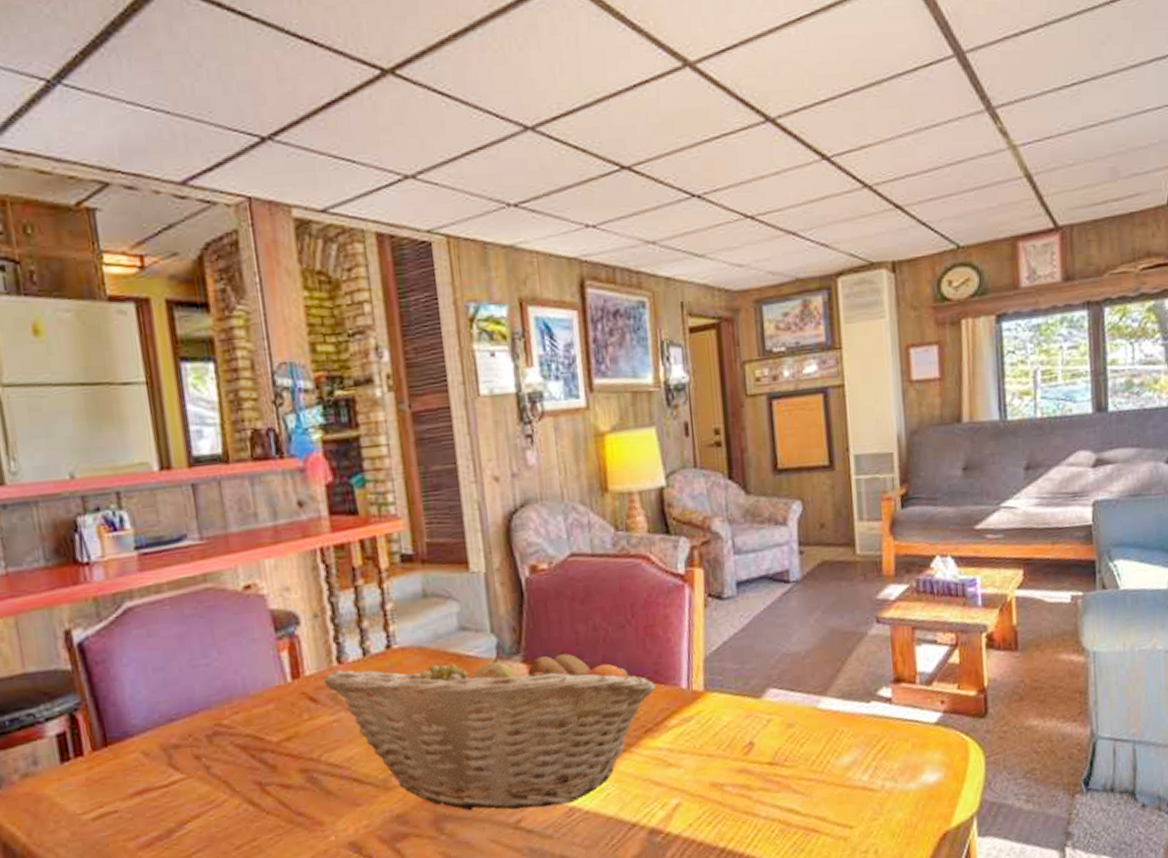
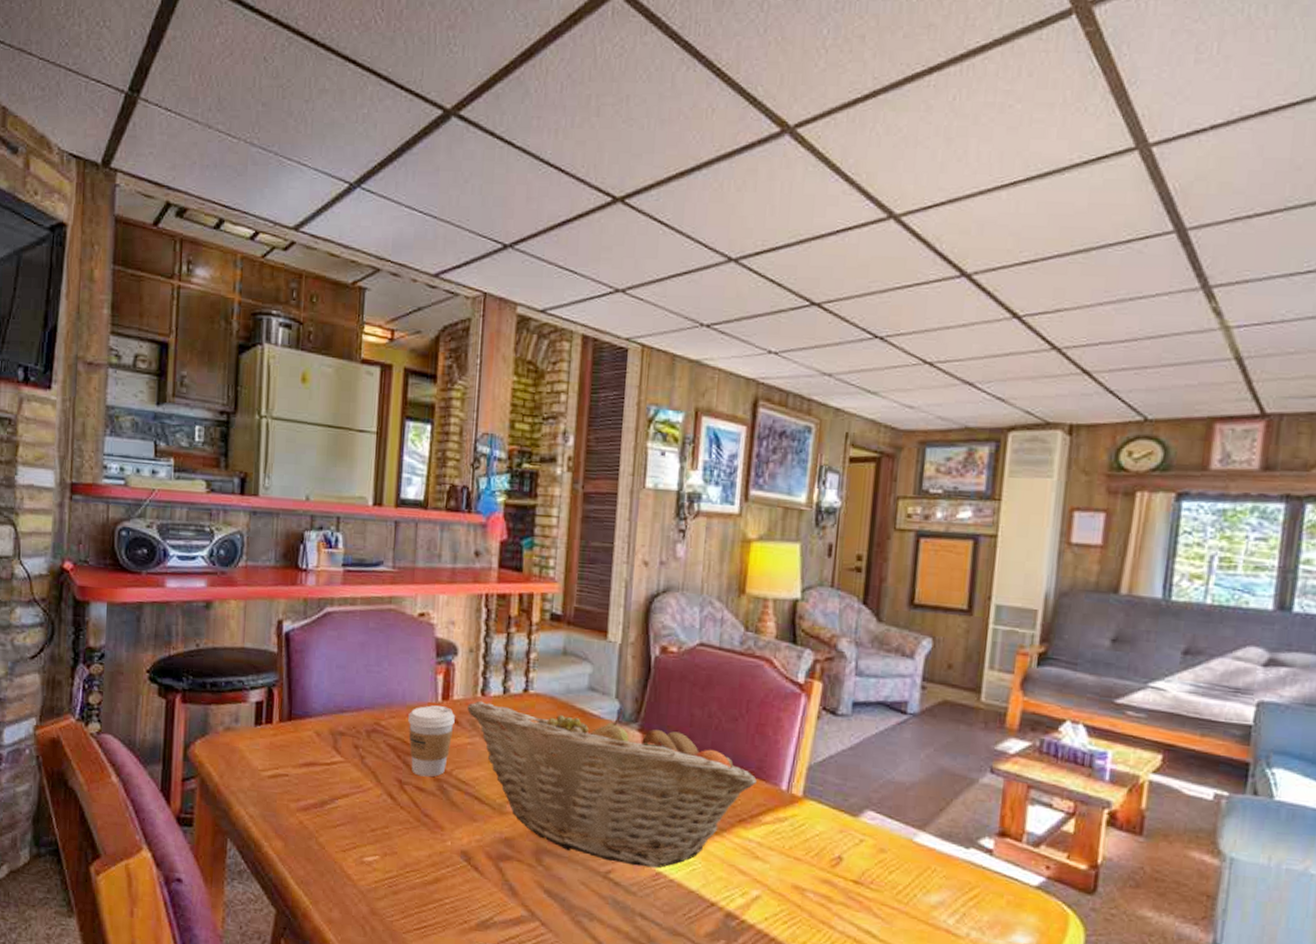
coffee cup: none [254,686,313,772] -> present [408,705,455,777]

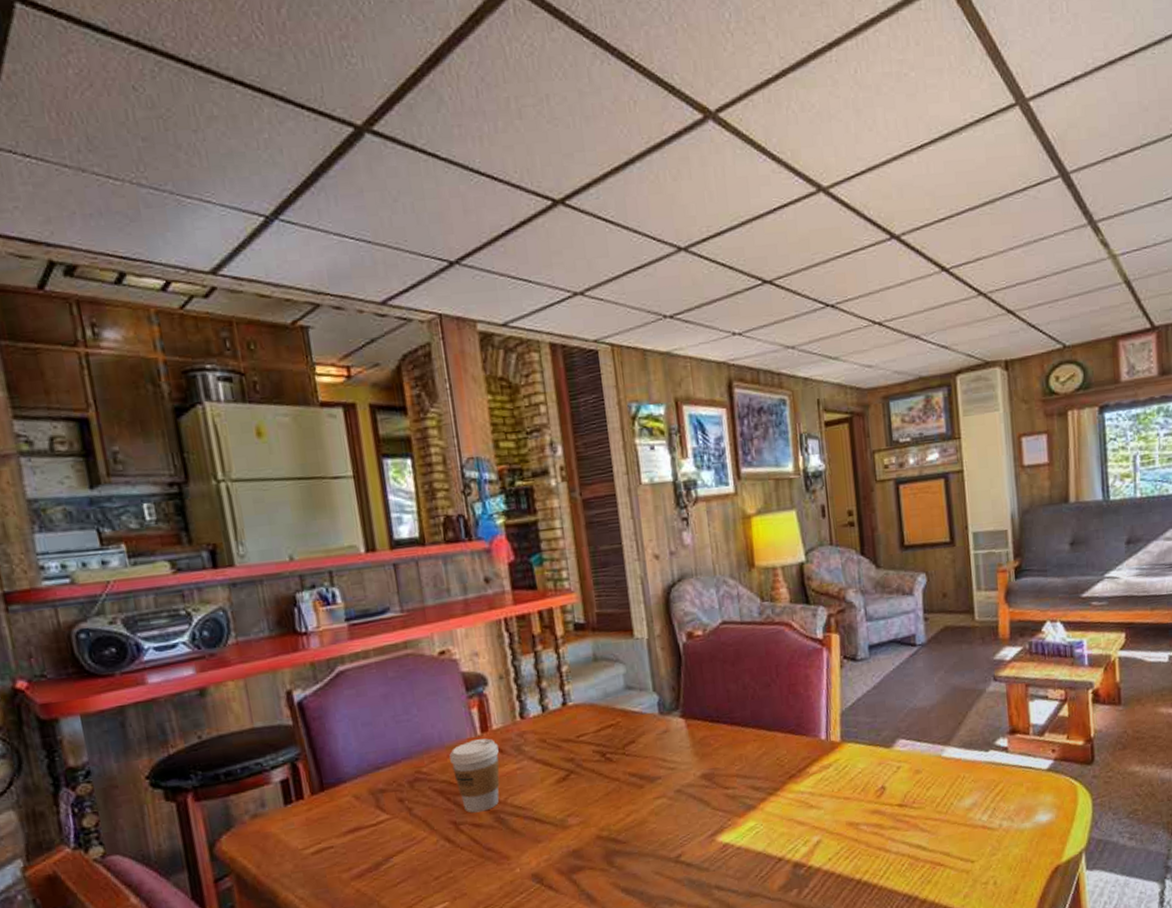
fruit basket: present [467,700,757,868] -> none [509,700,798,846]

